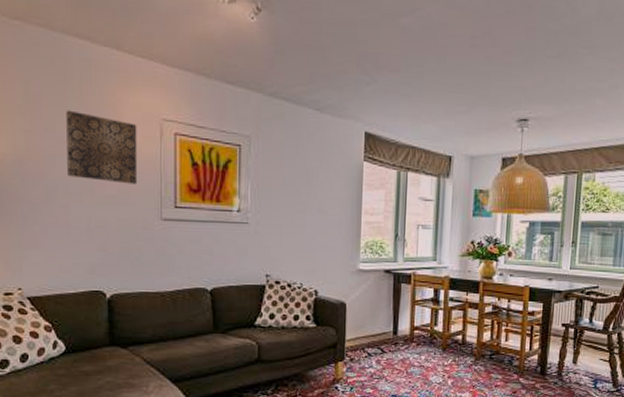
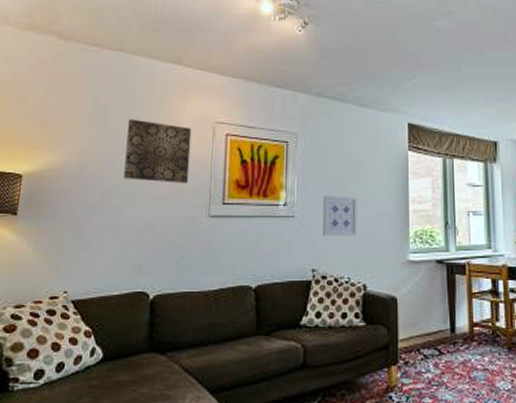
wall art: none [277,203,311,244] -> present [323,196,358,236]

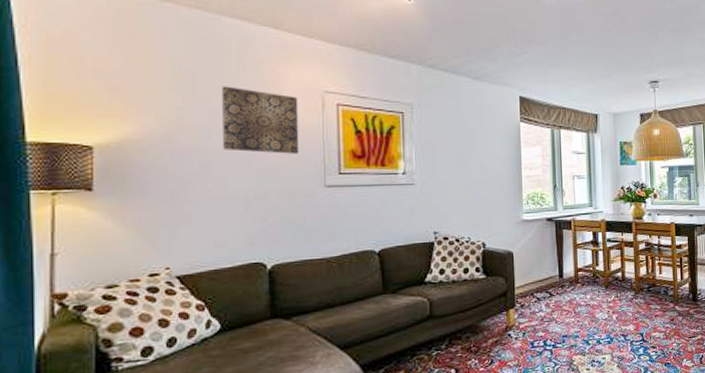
wall art: present [323,196,358,236] -> none [442,164,476,201]

